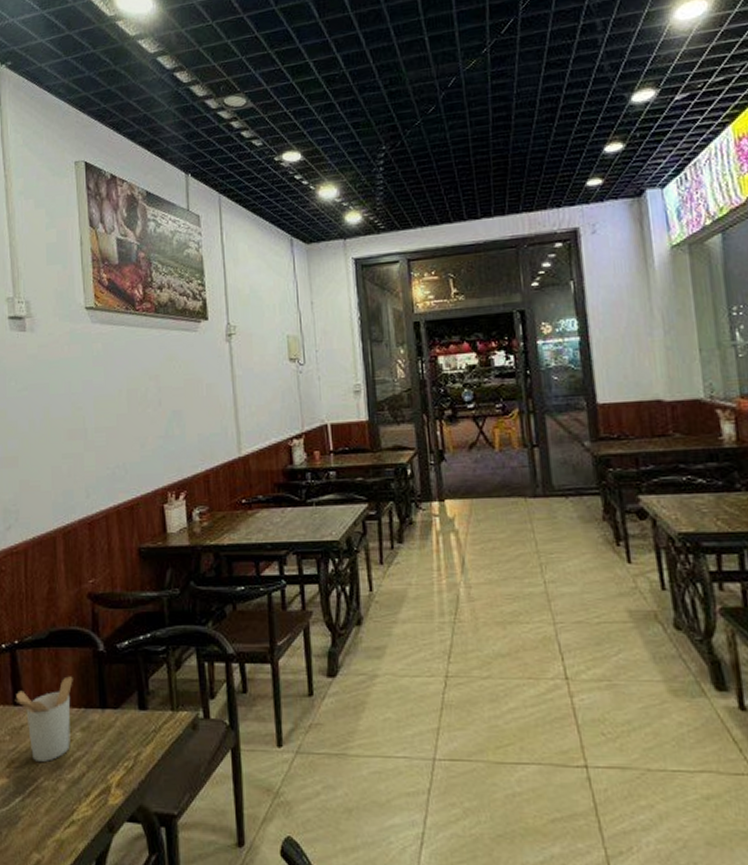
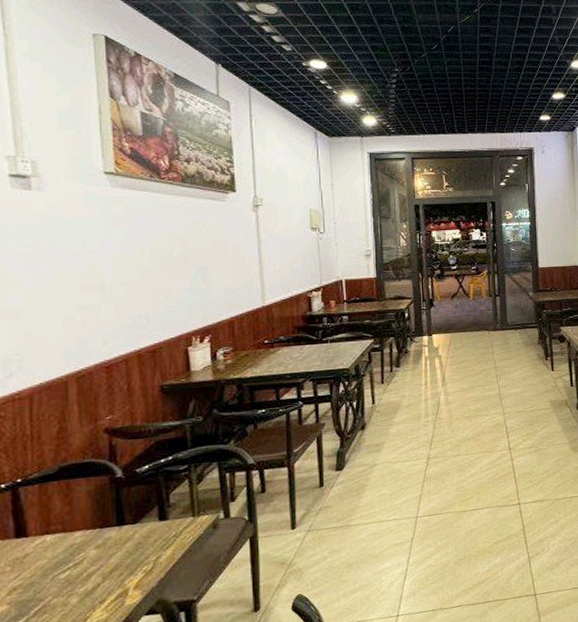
utensil holder: present [15,676,73,762] -> none [17,503,87,584]

